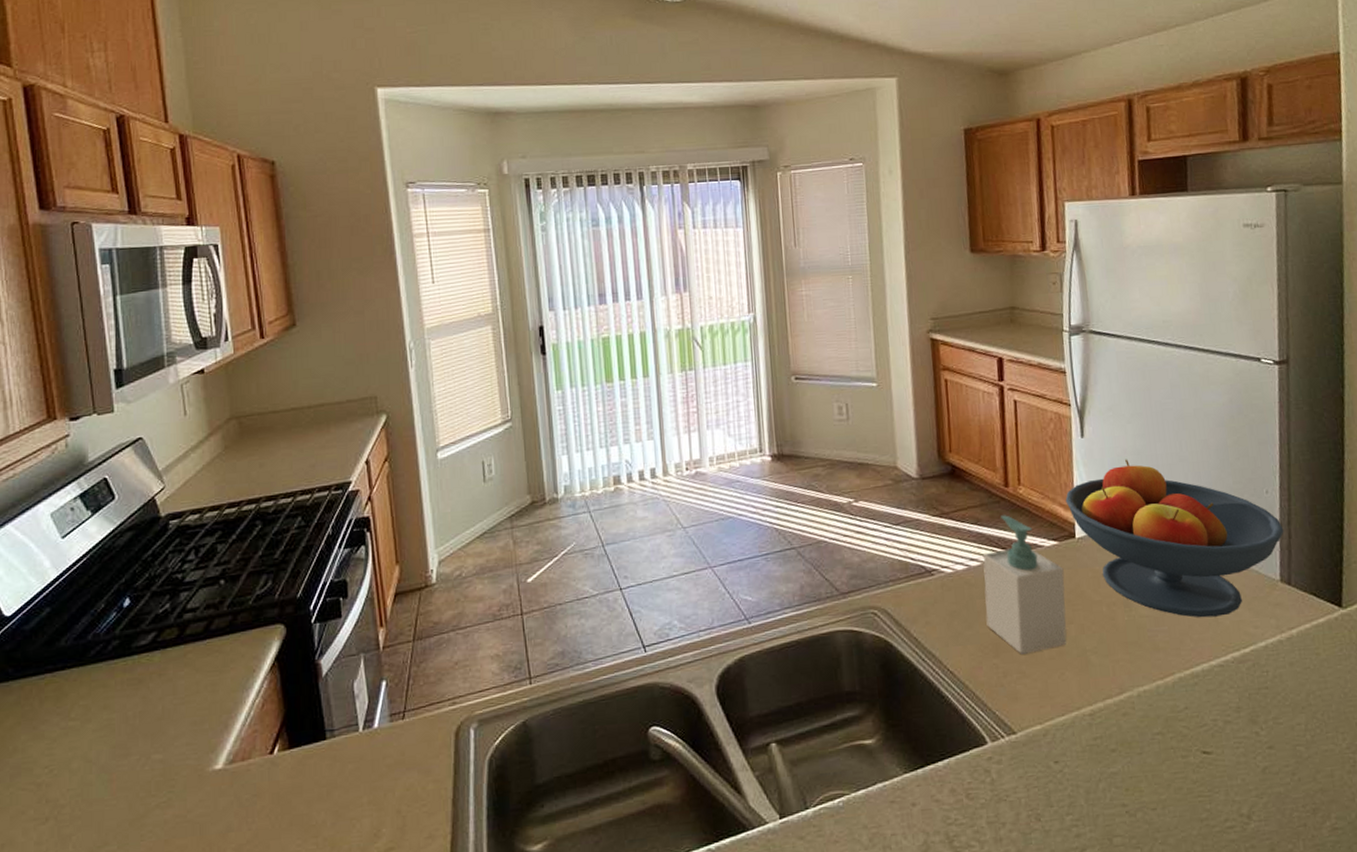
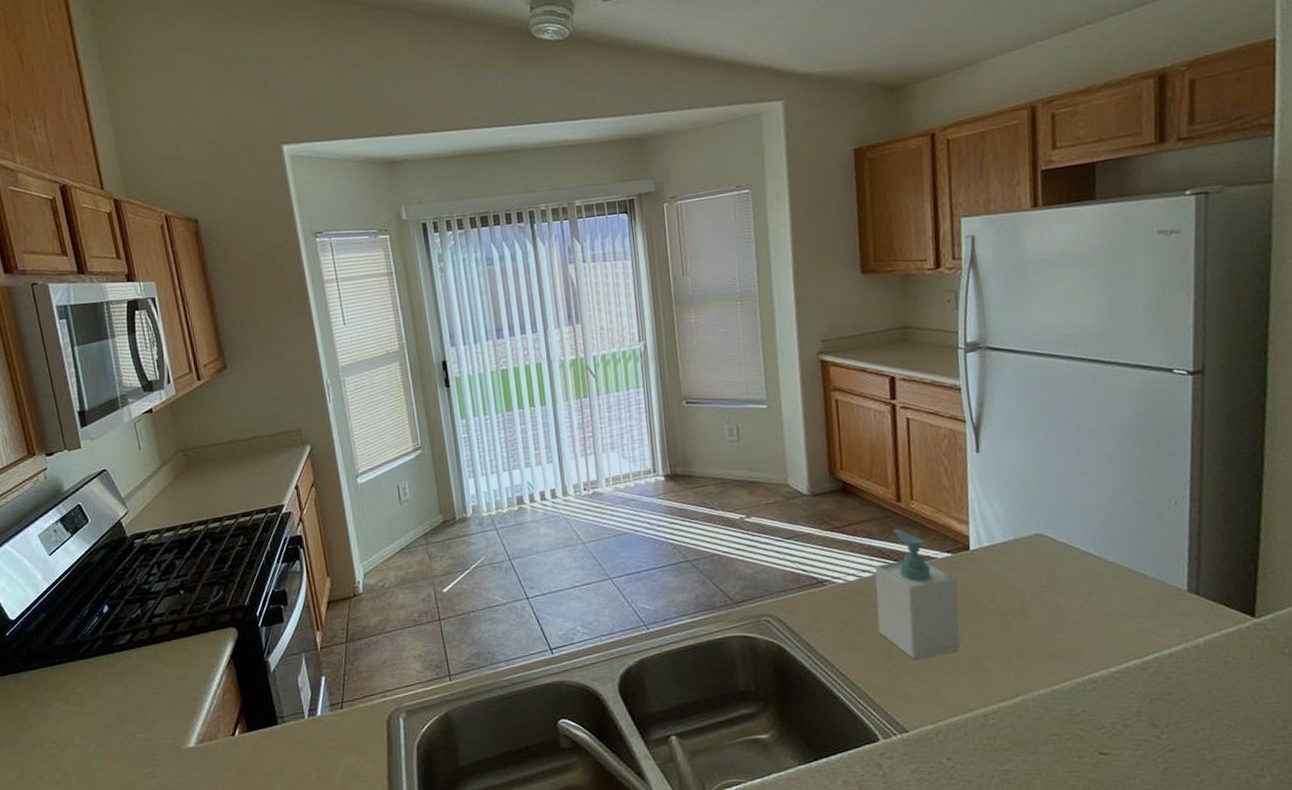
fruit bowl: present [1065,459,1284,618] -> none [959,473,1194,627]

